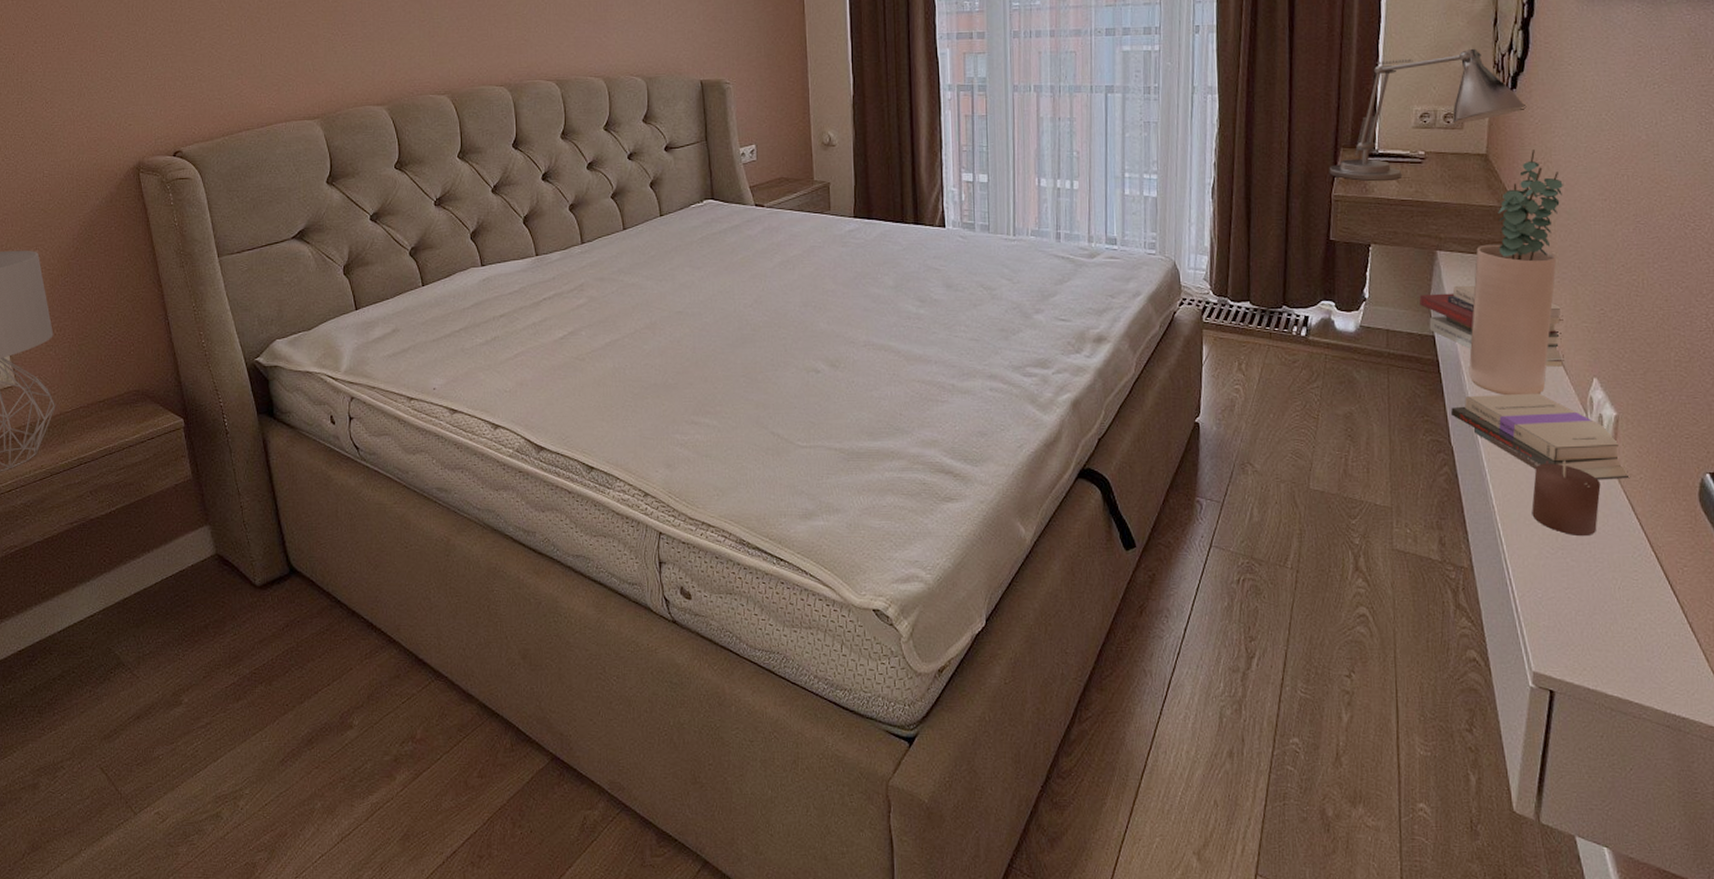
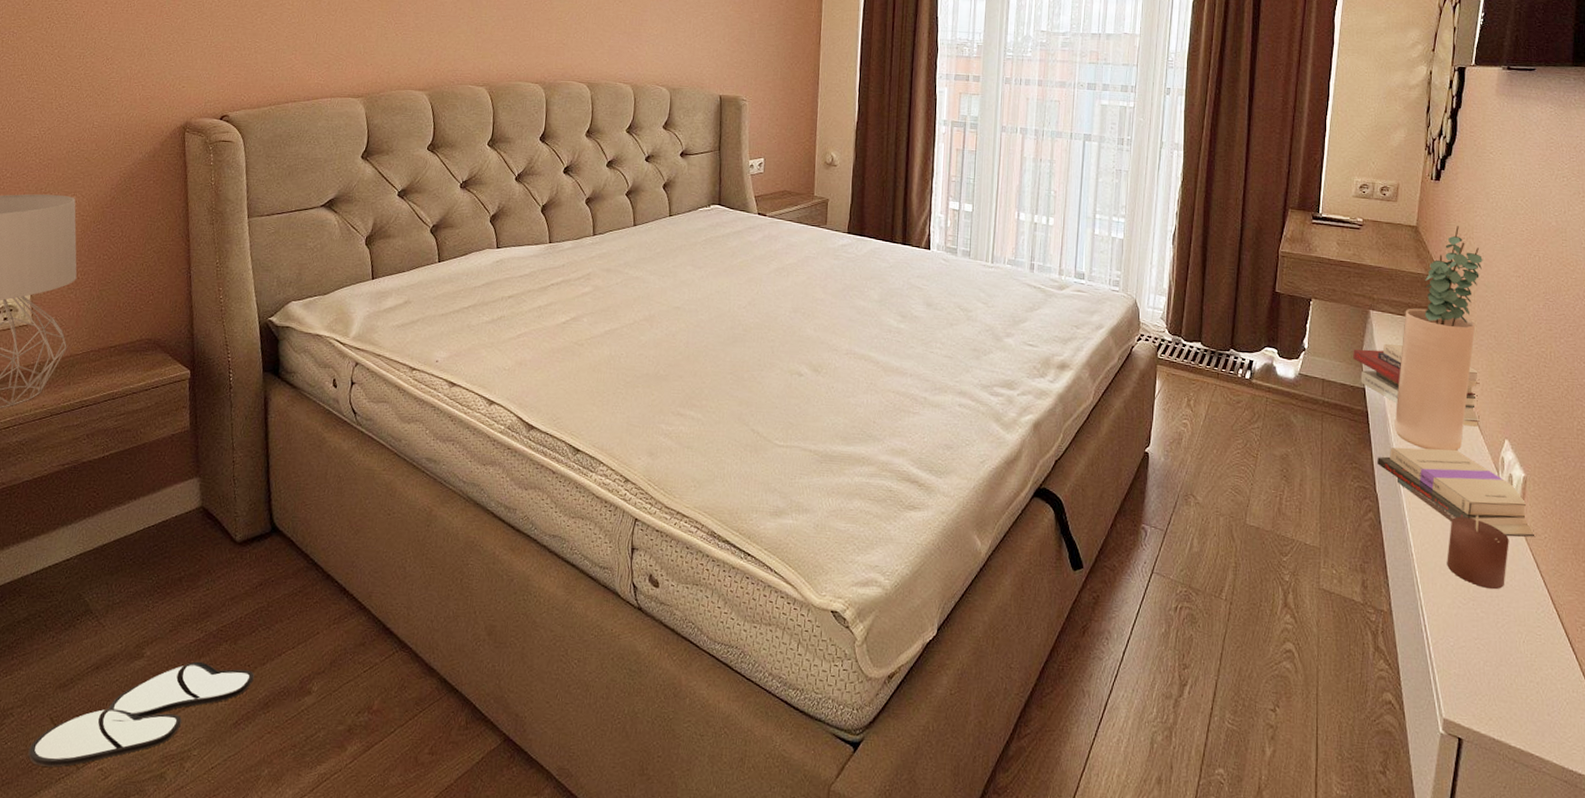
slippers: none [85,704,294,814] -> present [28,661,255,767]
desk lamp: present [1329,48,1526,182] -> none [1278,131,1452,243]

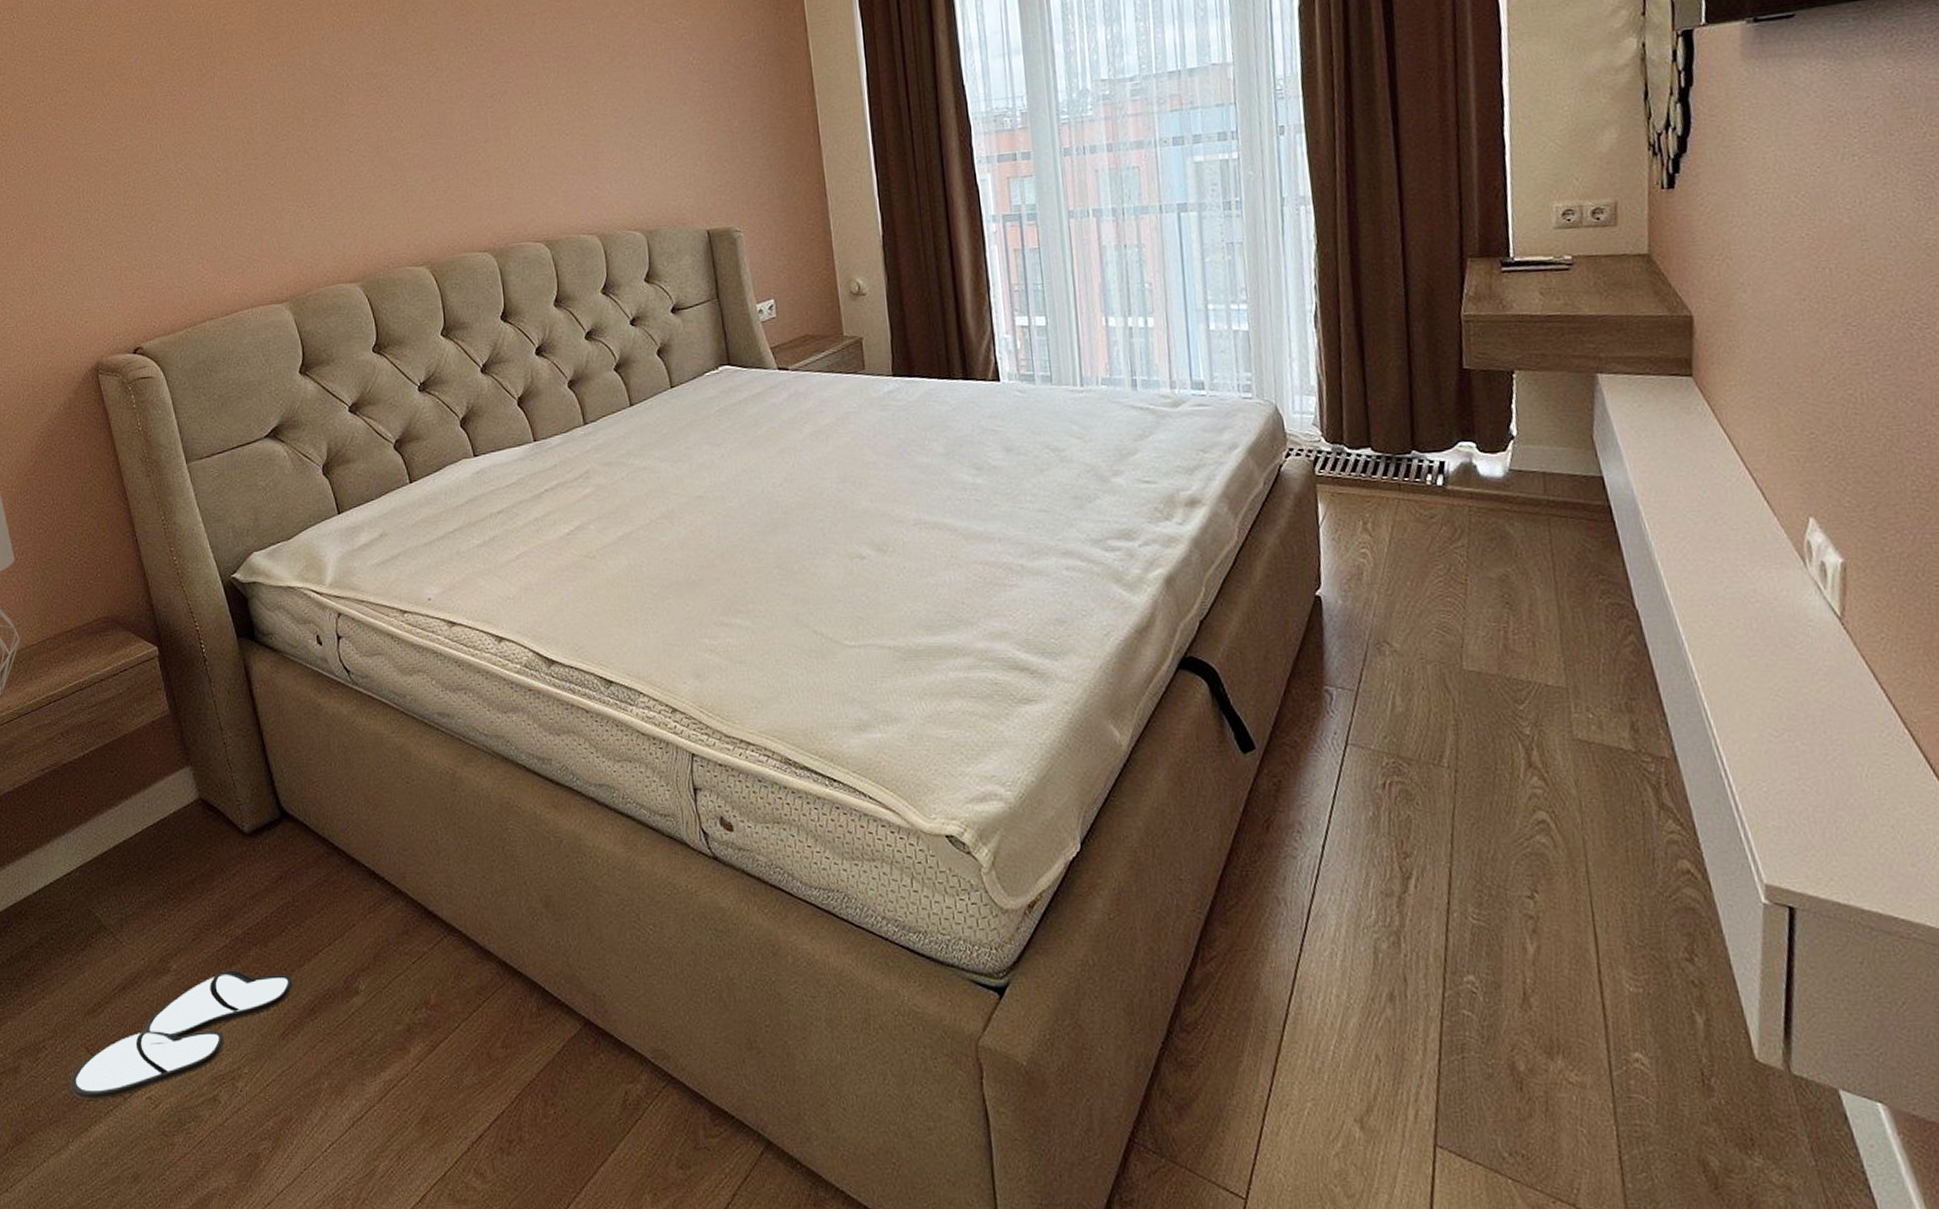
books: present [1353,344,1480,427] -> none [1580,414,1770,507]
books: present [1377,447,1536,537] -> none [1632,539,1868,644]
vase: present [1394,226,1483,451] -> none [1646,245,1750,545]
candle: present [1447,515,1509,589] -> none [1744,621,1832,713]

